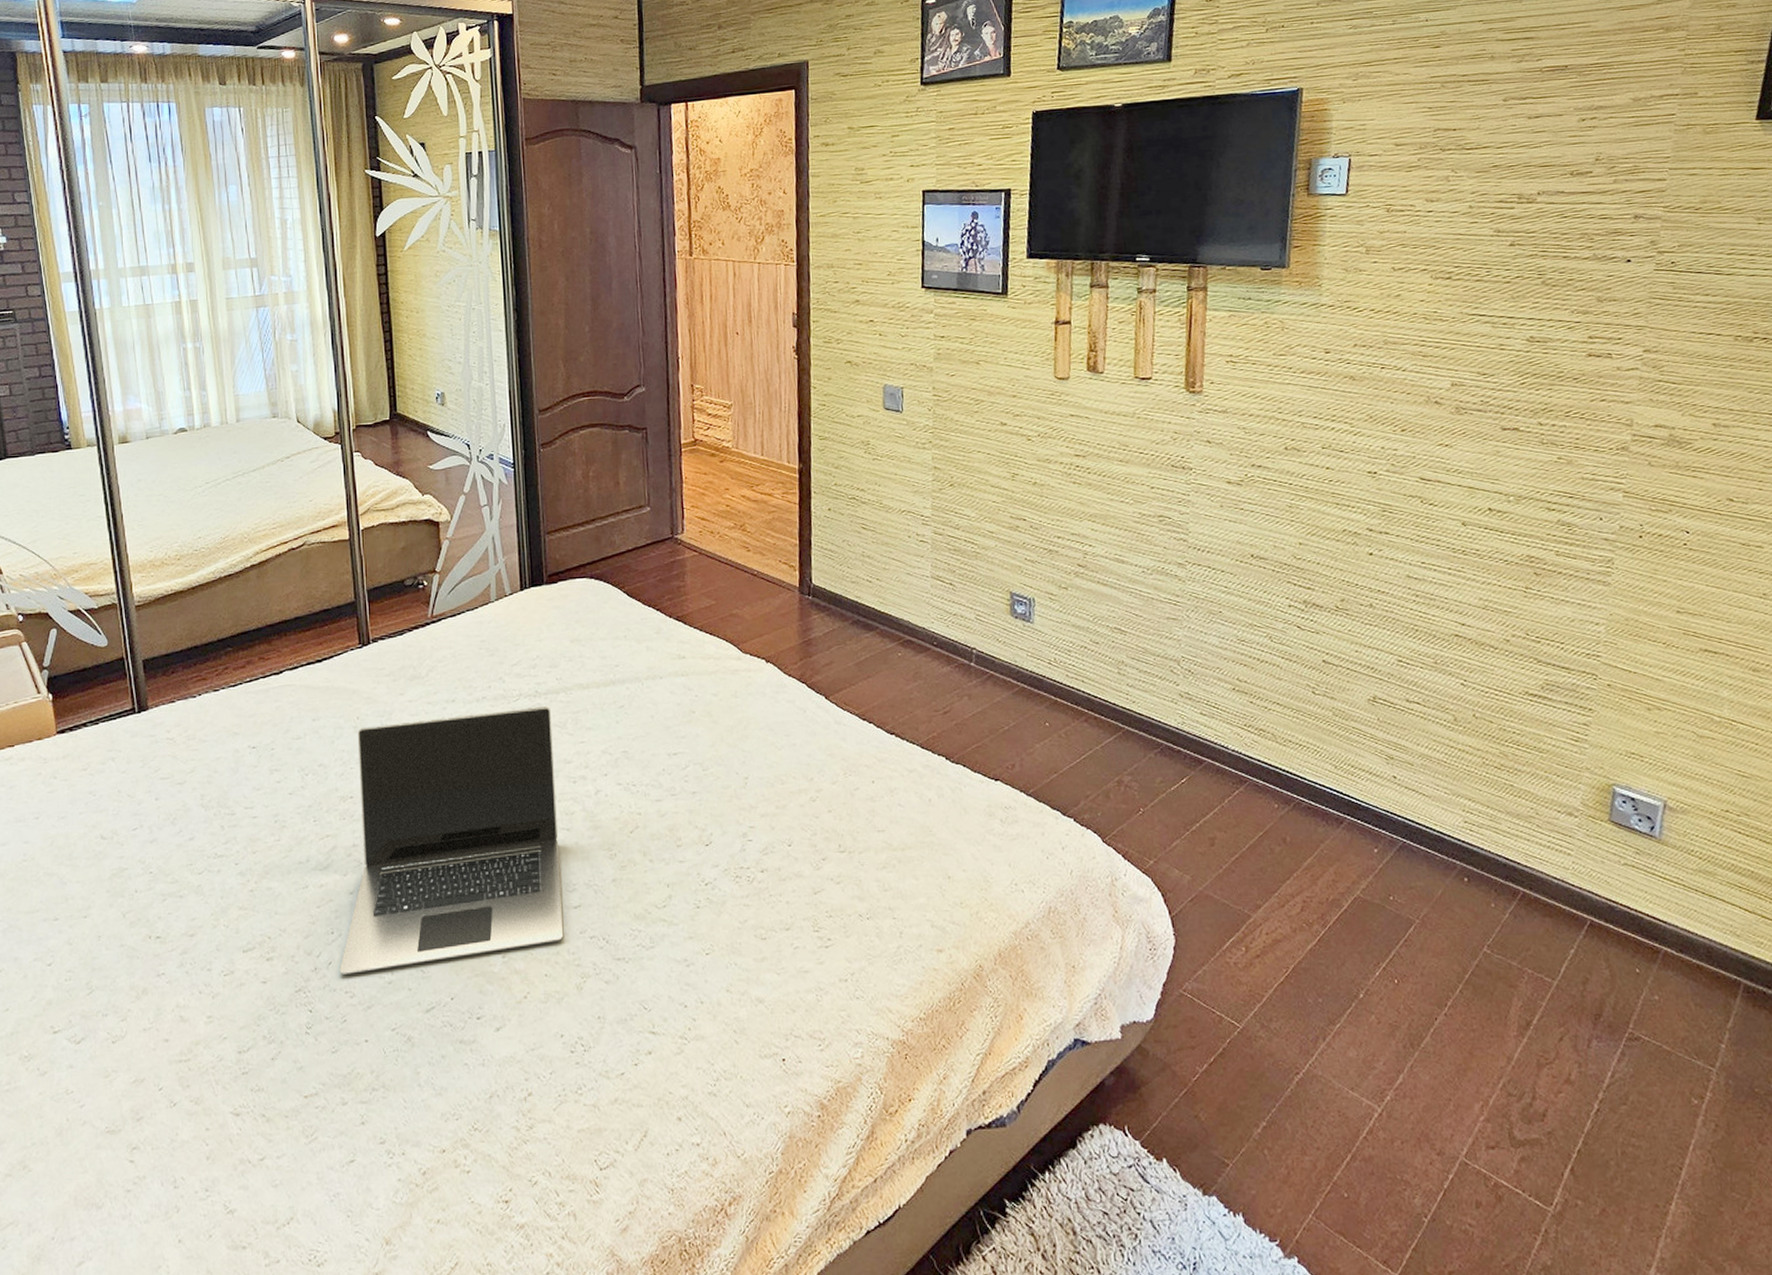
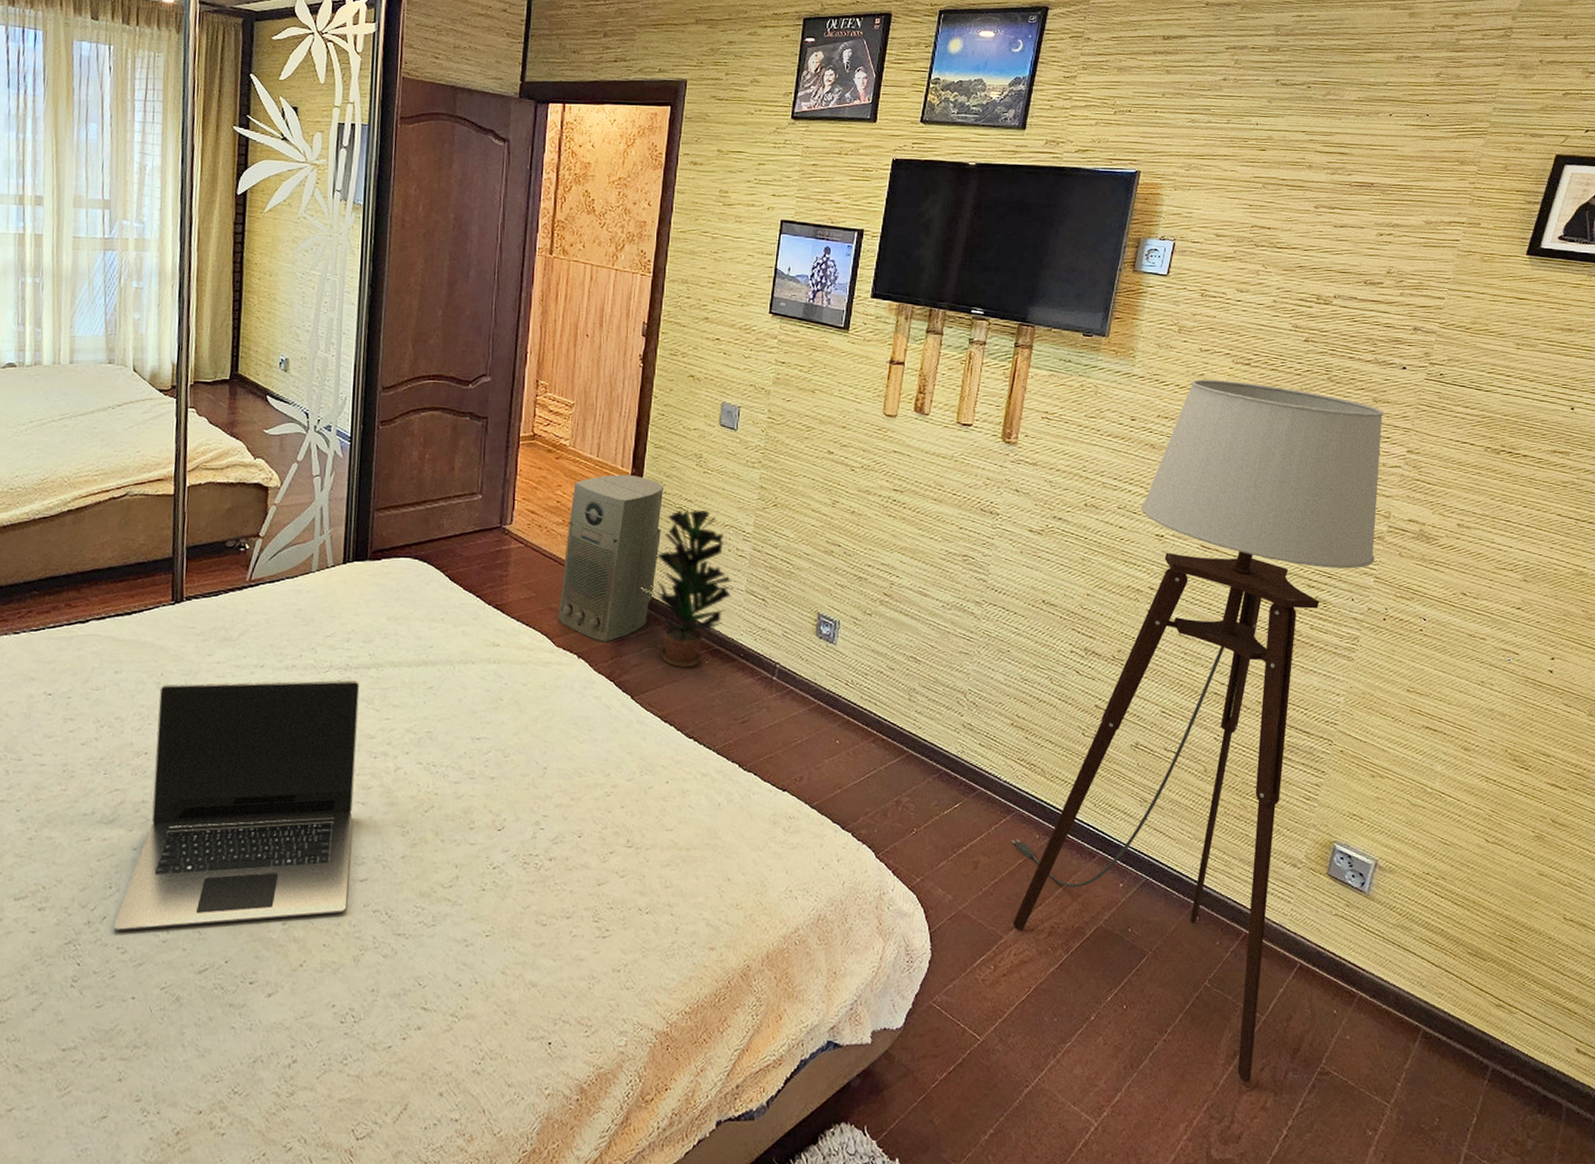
air purifier: none [740,470,837,644] -> present [558,474,663,642]
potted plant: none [822,497,918,664] -> present [641,509,733,669]
floor lamp: none [1248,298,1622,1055] -> present [1011,379,1384,1083]

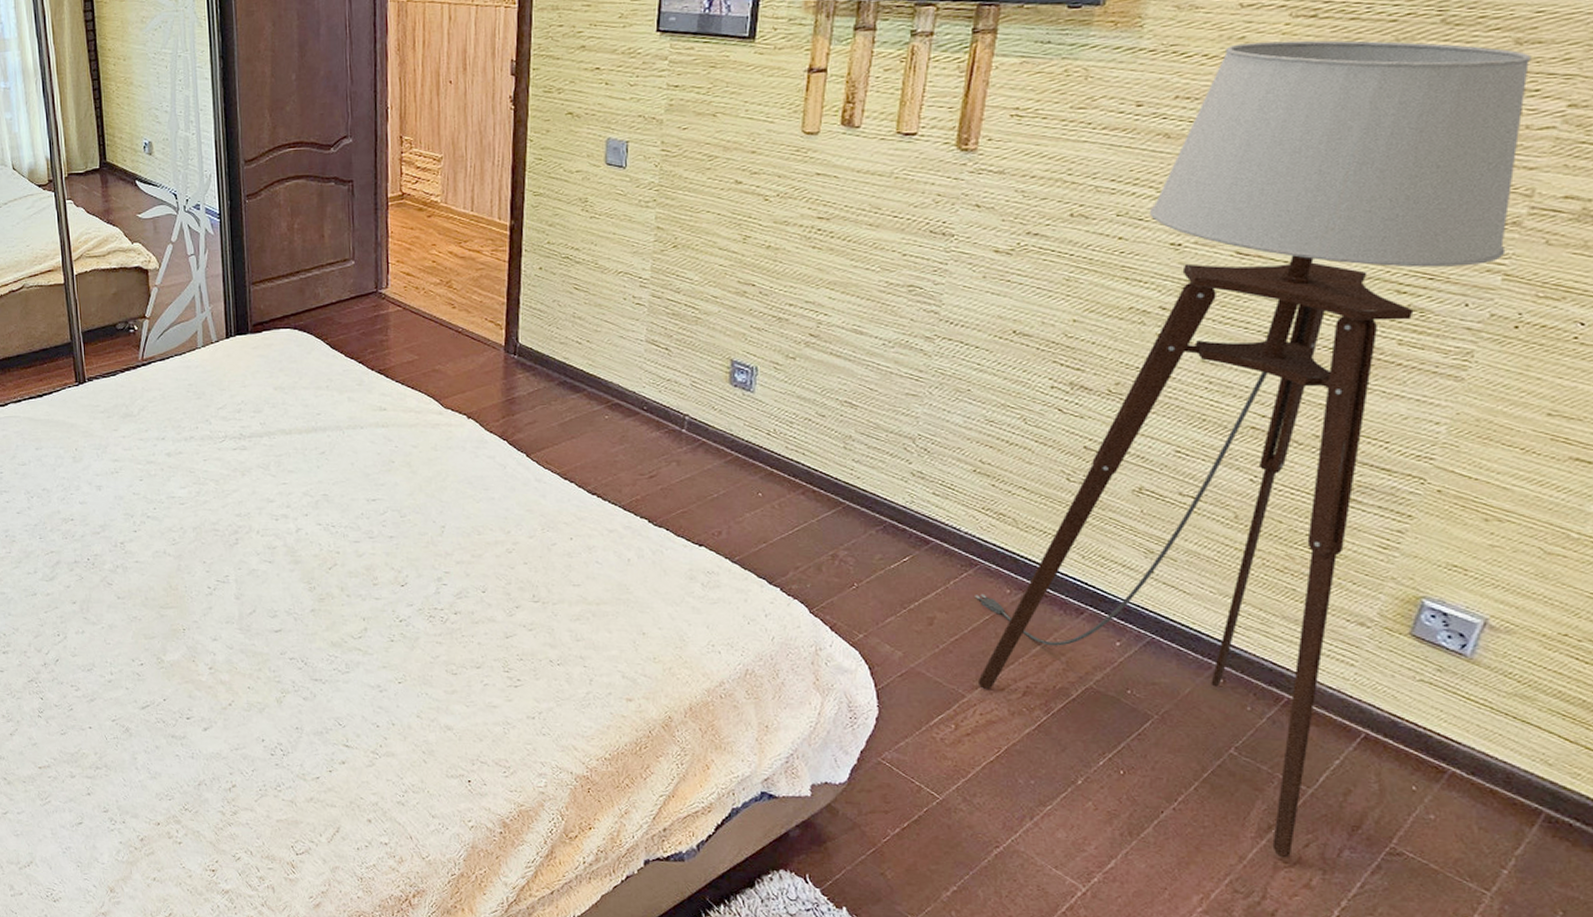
laptop: present [113,680,360,930] -> none [66,449,264,671]
air purifier: present [558,474,663,642] -> none [443,227,547,401]
potted plant: present [641,509,733,669] -> none [529,257,632,425]

